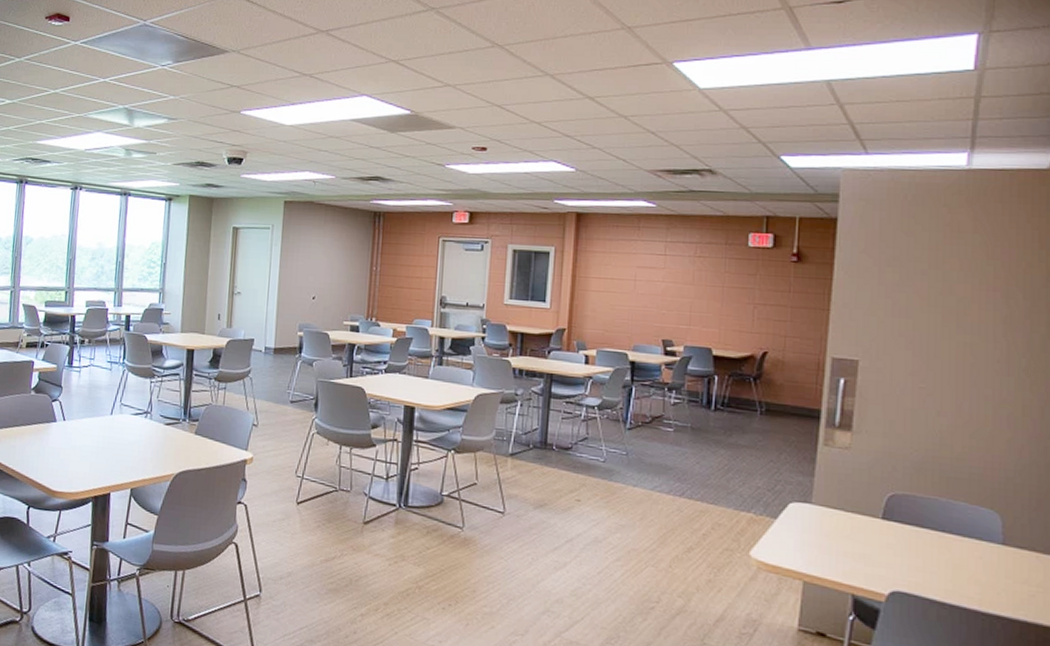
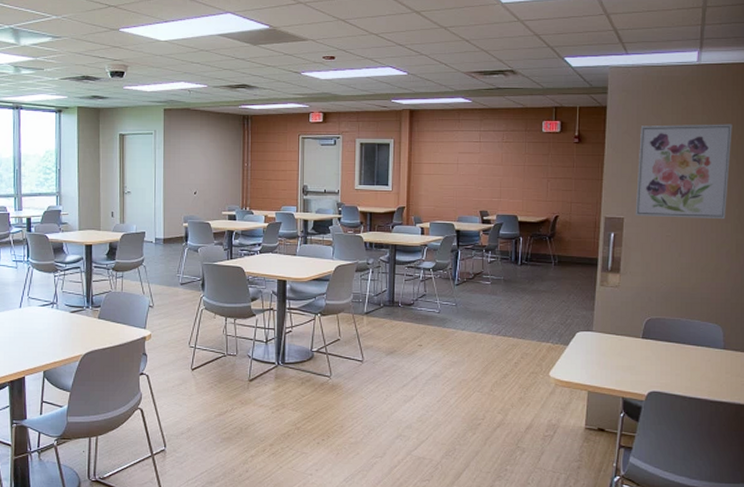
wall art: none [874,244,1018,372] -> present [635,124,732,220]

